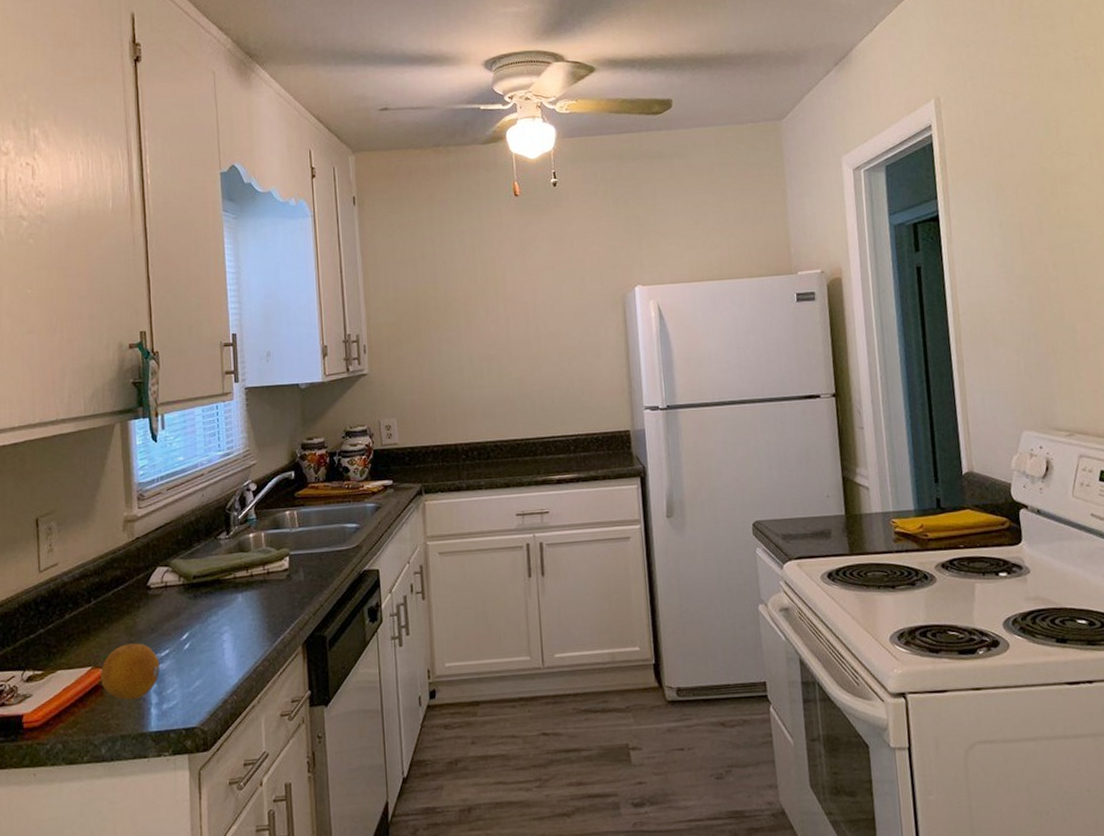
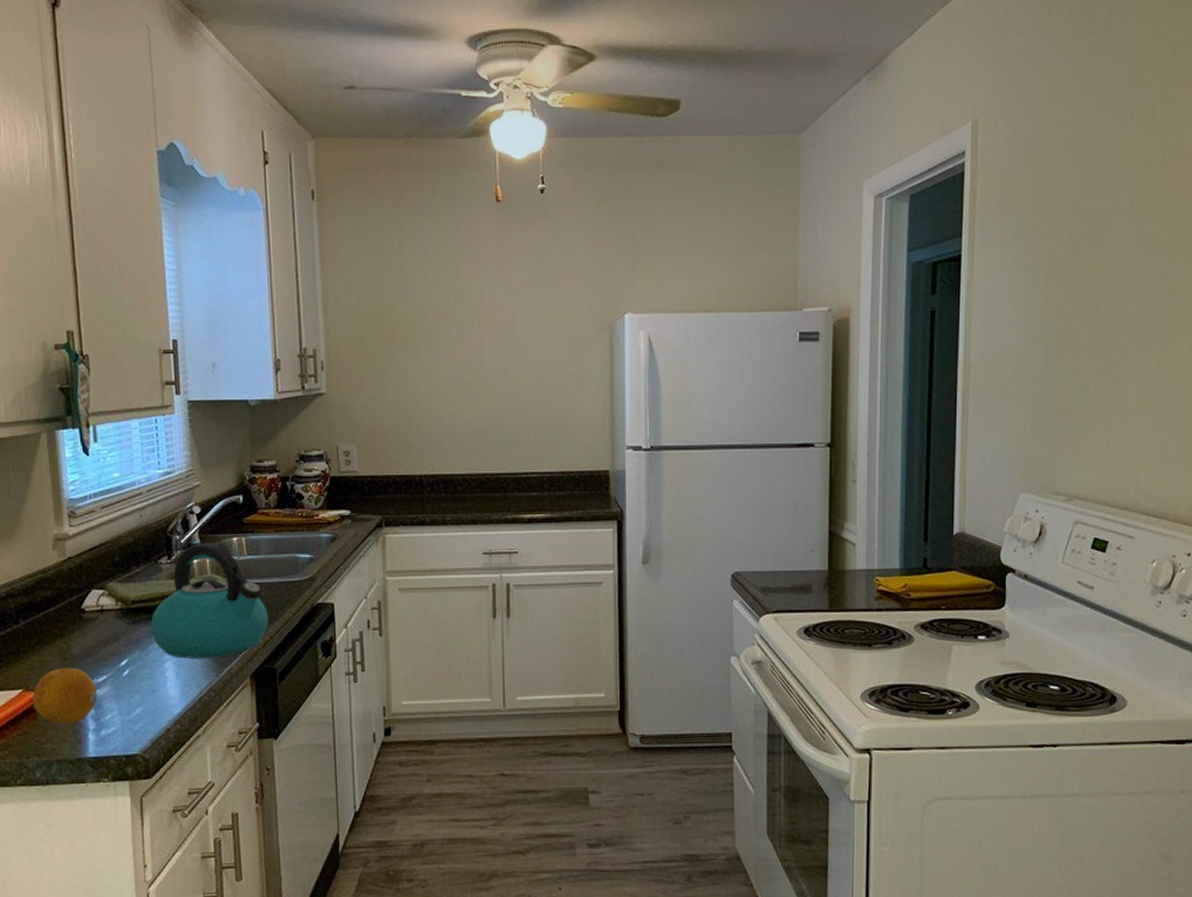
kettle: none [210,517,319,630] -> present [150,543,269,659]

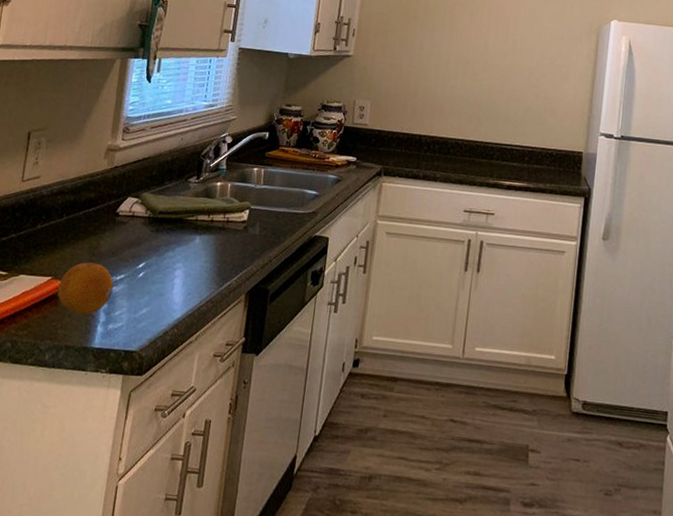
kettle: present [150,543,269,659] -> none [169,169,272,272]

